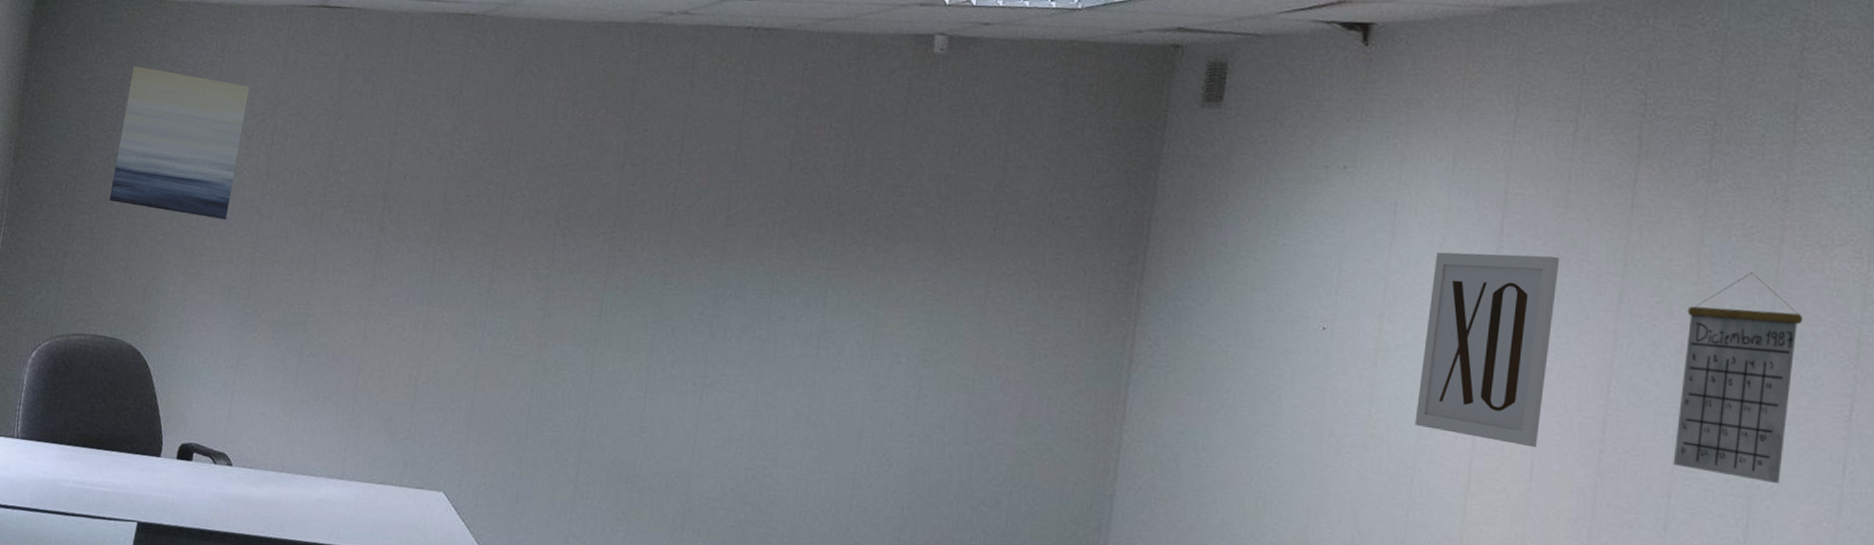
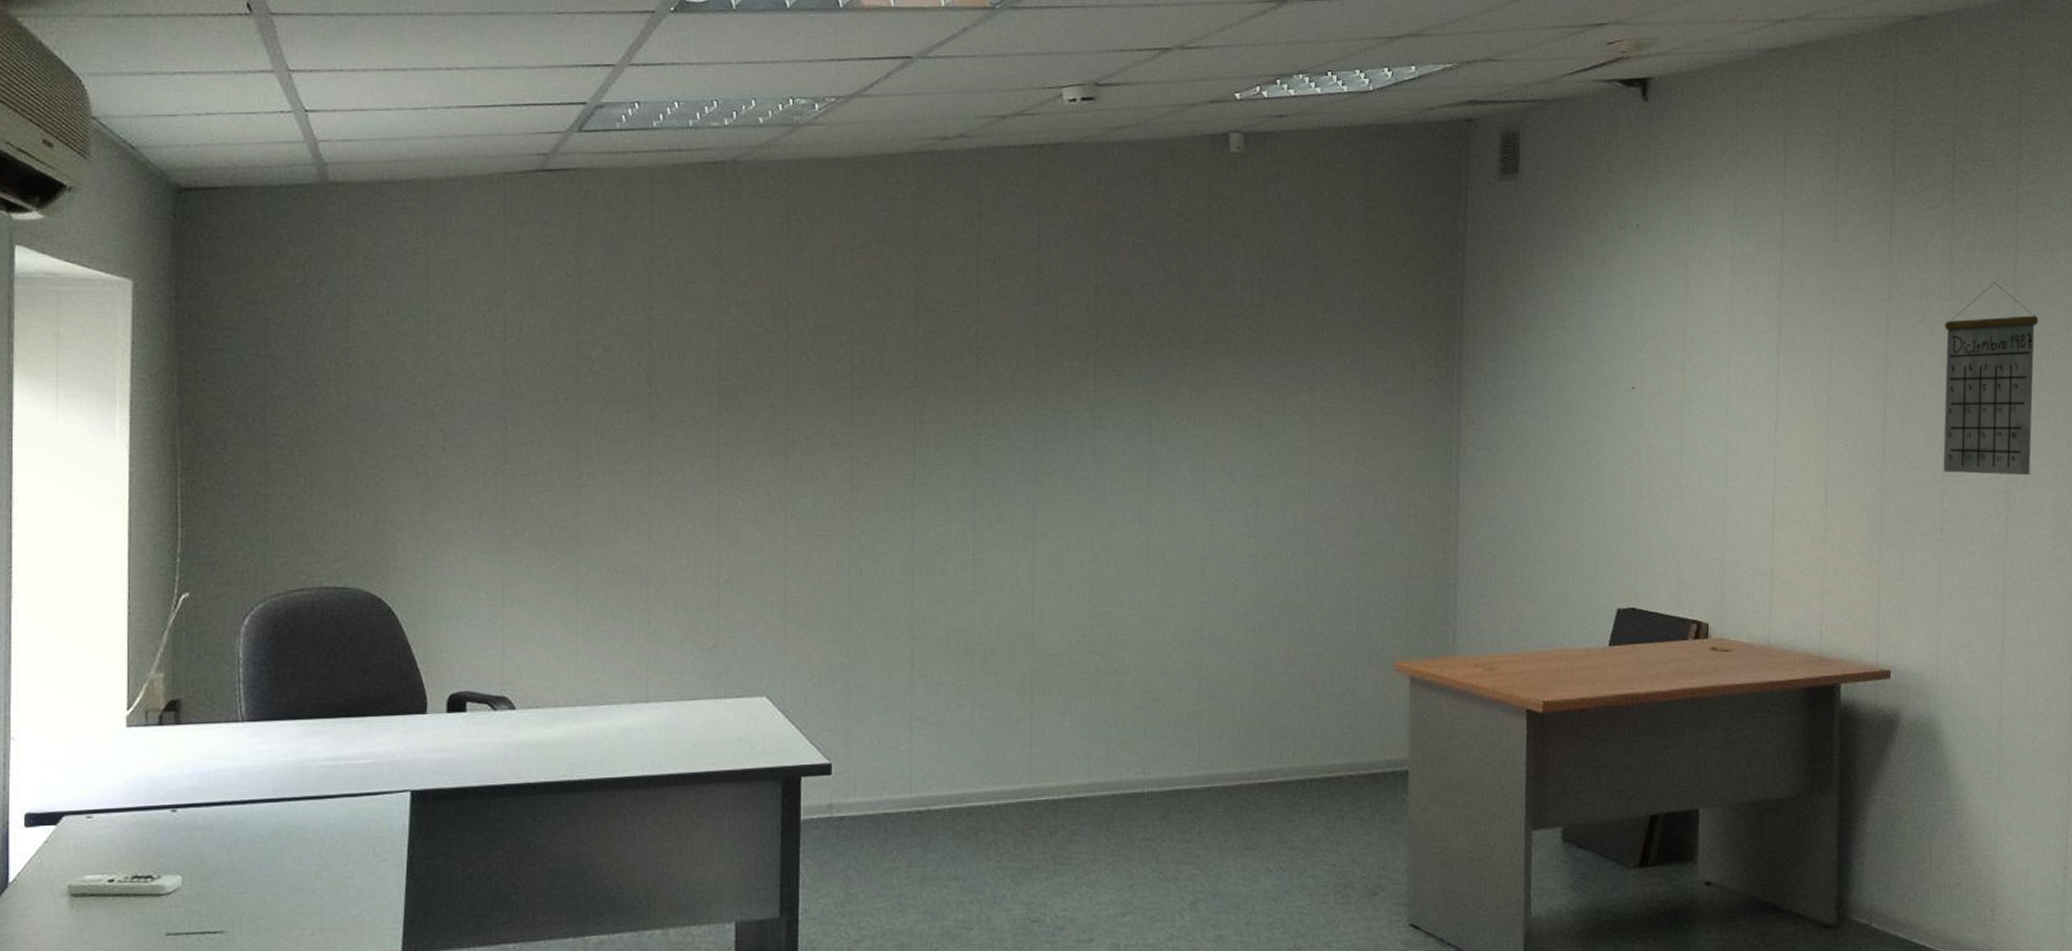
wall art: present [109,66,250,220] -> none [311,265,467,433]
wall art: present [1415,252,1560,448] -> none [1722,289,1834,475]

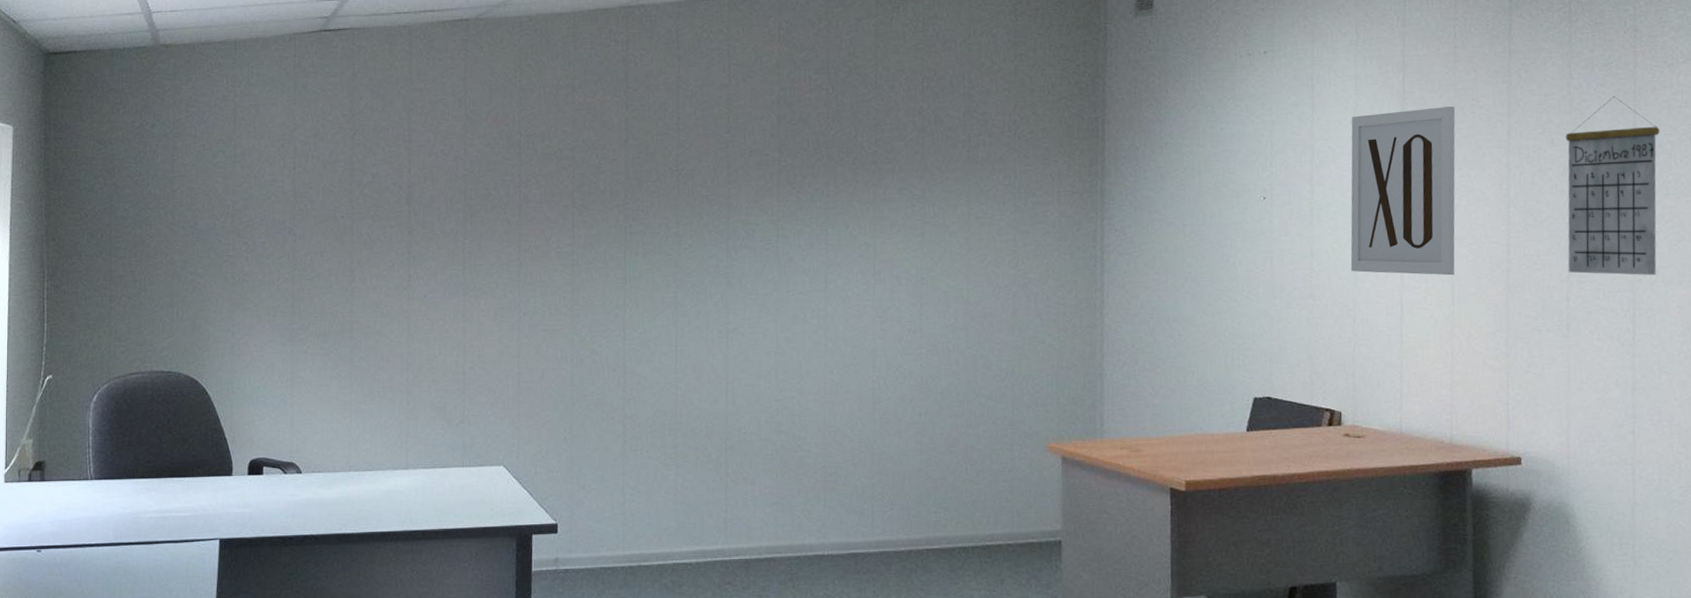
wall art: none [1722,289,1834,475] -> present [1350,106,1456,276]

